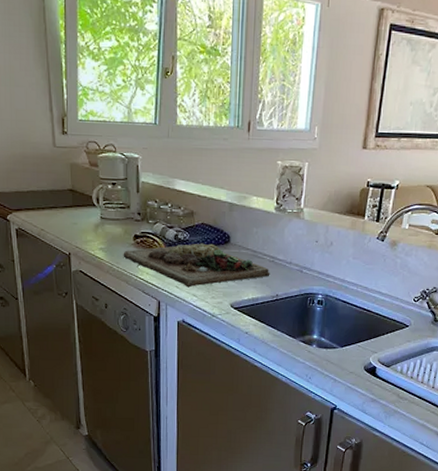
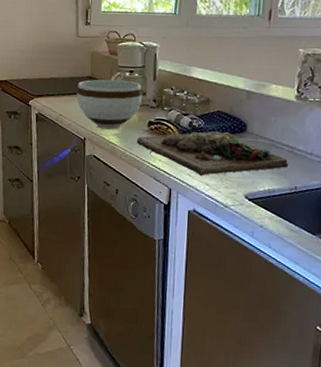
bowl: none [57,192,126,244] -> present [76,79,142,130]

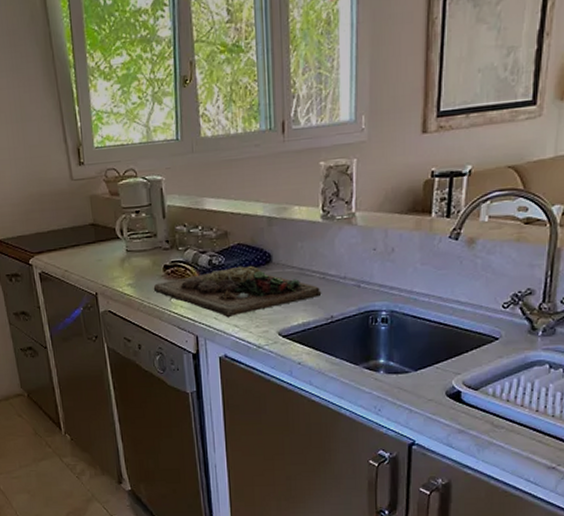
bowl: present [76,79,142,130] -> none [79,223,153,281]

